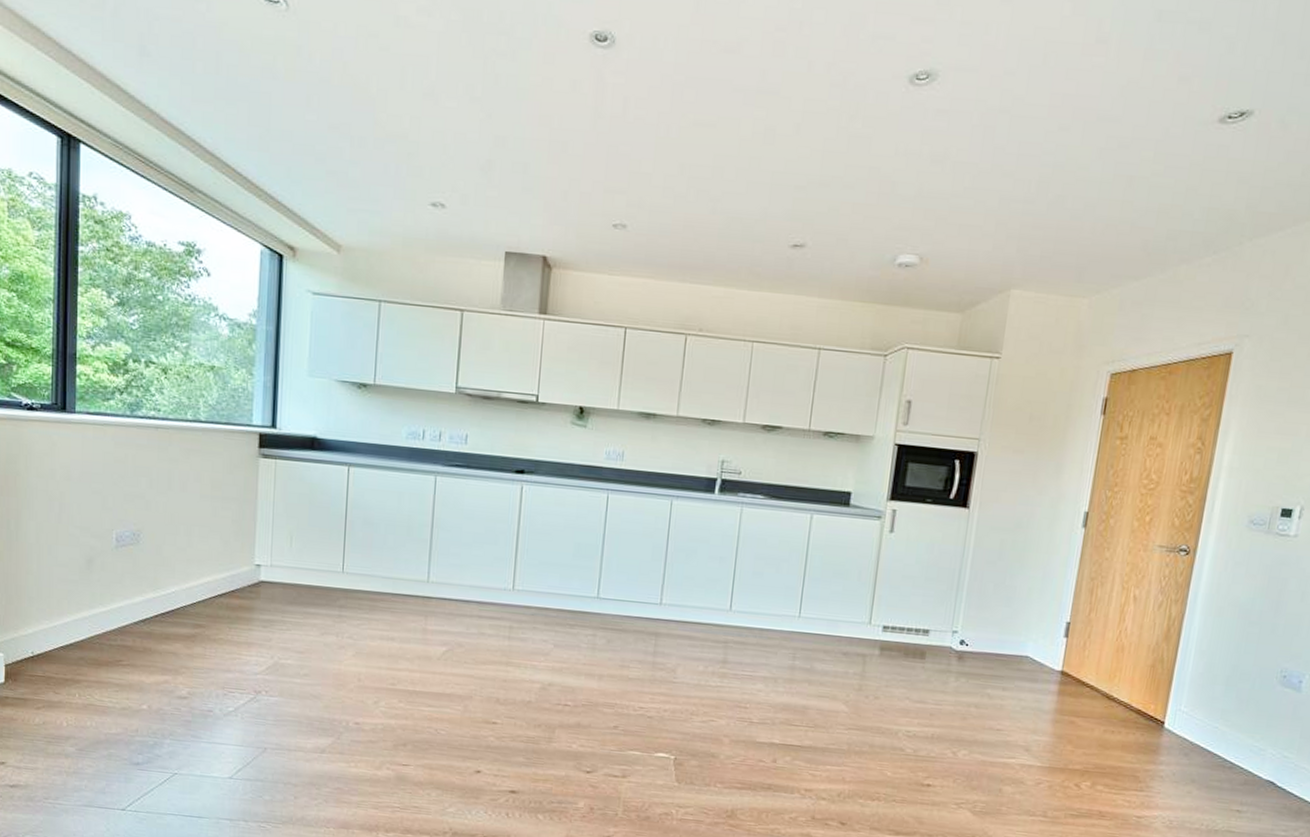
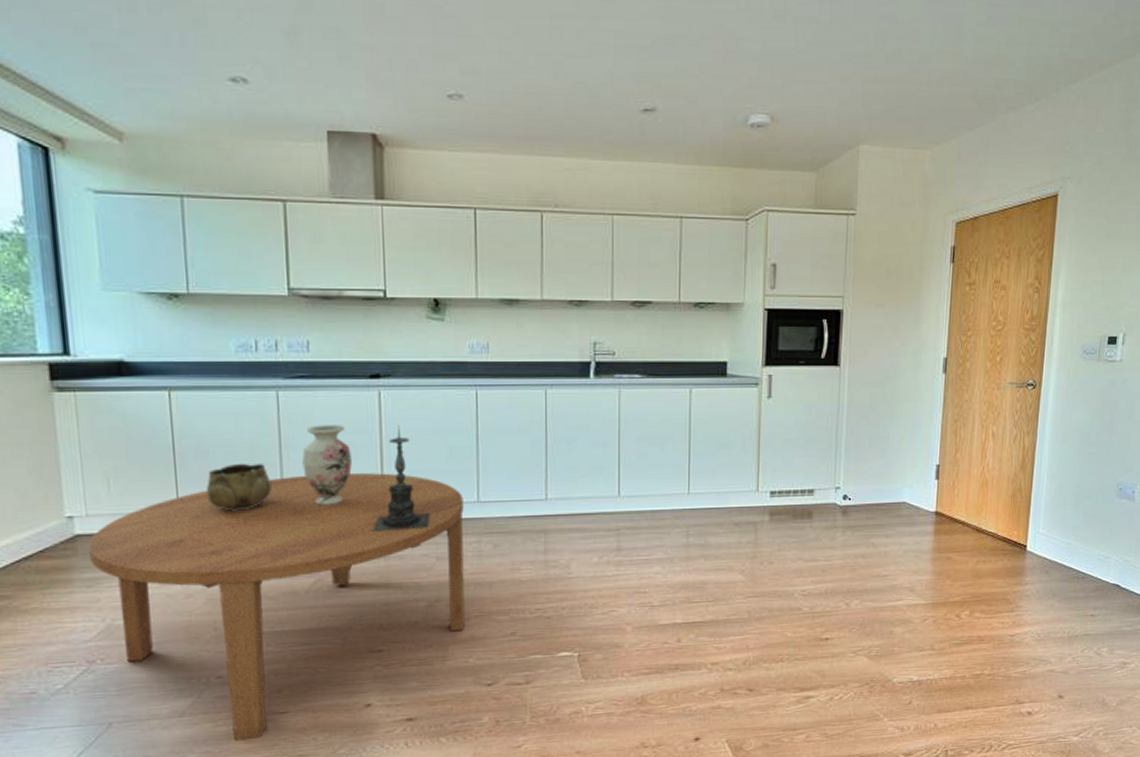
dining table: none [268,553,585,785] -> present [88,473,465,741]
decorative bowl: none [367,536,422,578] -> present [207,463,273,511]
vase: none [448,510,492,585] -> present [302,425,353,506]
candle holder: none [501,518,553,616] -> present [372,425,430,532]

